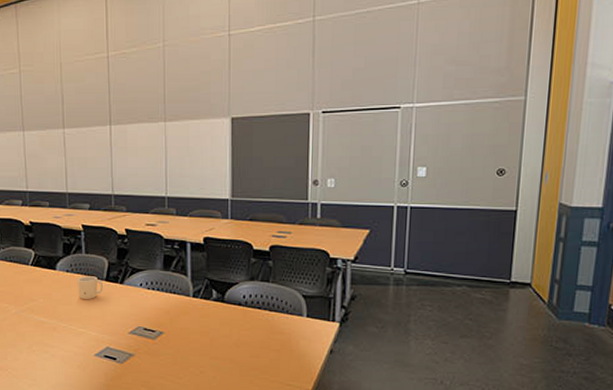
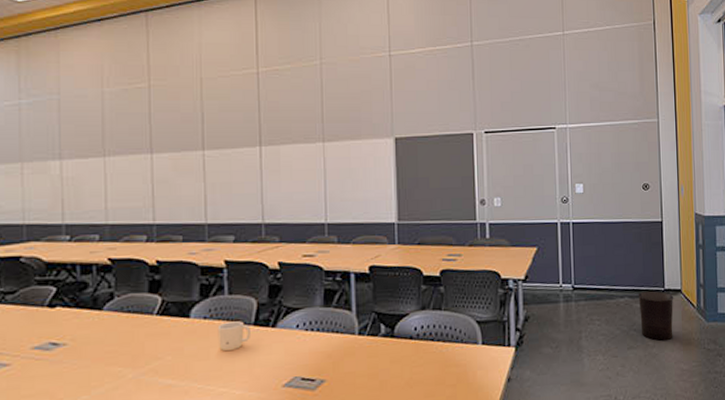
waste bin: none [478,281,521,333] -> present [638,290,674,341]

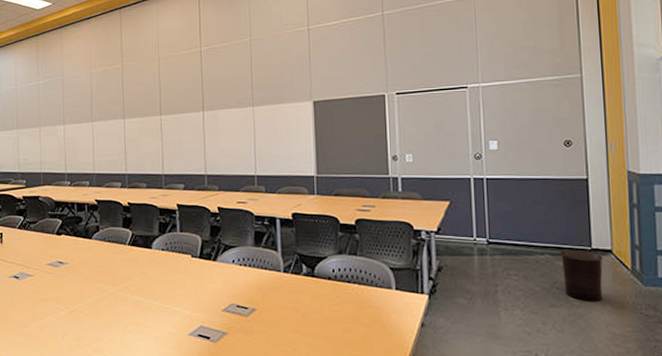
mug: present [217,321,252,352] -> none [172,254,198,278]

